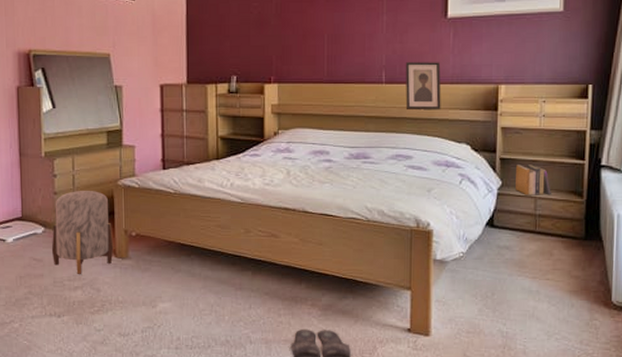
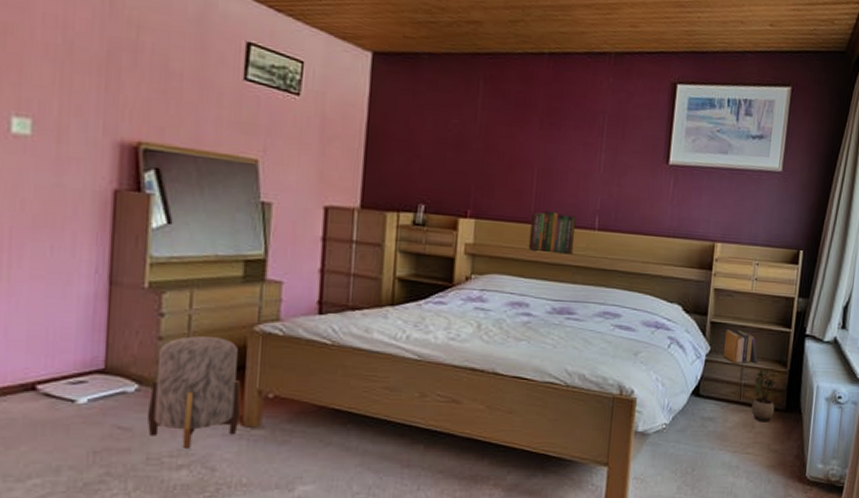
books: none [324,71,365,107] -> present [528,210,577,255]
picture frame: present [405,62,441,109] -> none [618,209,658,264]
potted plant: none [548,198,573,250] -> present [751,367,776,422]

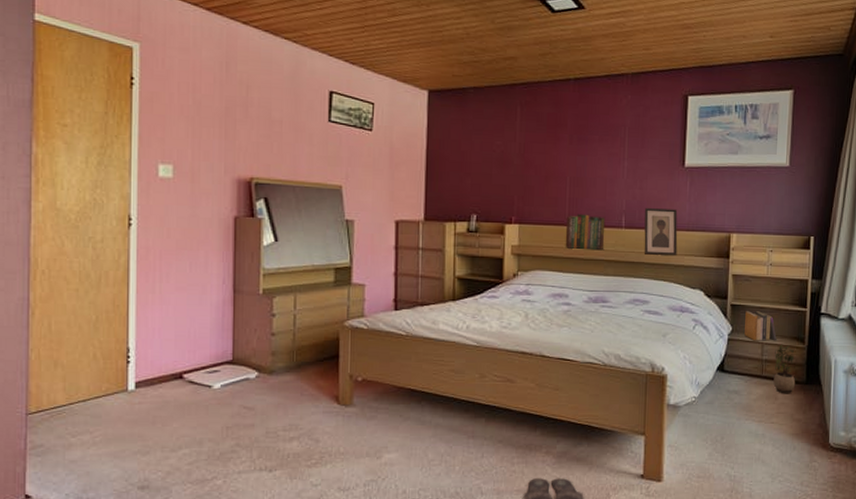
stool: present [146,336,241,448] -> none [265,332,337,423]
picture frame: none [618,209,658,264] -> present [644,208,678,255]

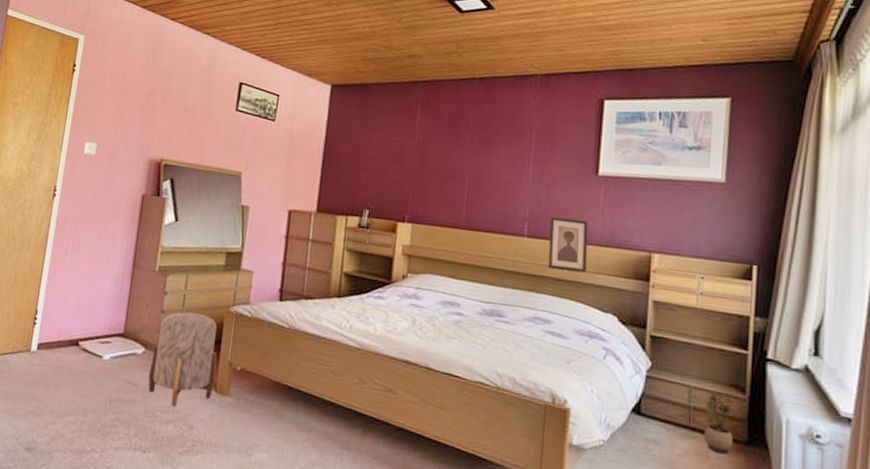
stool: none [265,332,337,423] -> present [148,312,217,406]
books: present [565,213,606,251] -> none [459,217,506,259]
books: present [744,311,777,341] -> none [667,345,709,386]

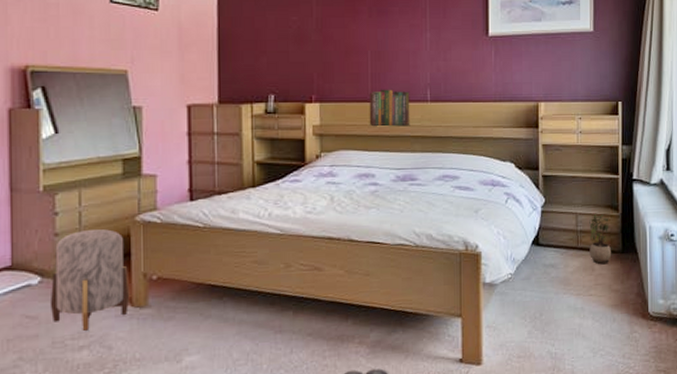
books: none [459,217,506,259] -> present [369,89,410,127]
picture frame: present [548,217,589,272] -> none [449,80,485,128]

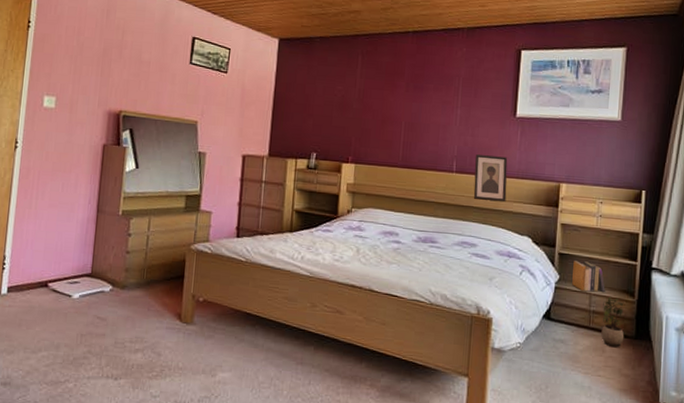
stool: present [49,229,130,331] -> none [116,251,181,337]
books: present [369,89,410,127] -> none [397,157,437,193]
picture frame: none [449,80,485,128] -> present [473,155,508,201]
books: none [558,181,590,212] -> present [572,260,605,293]

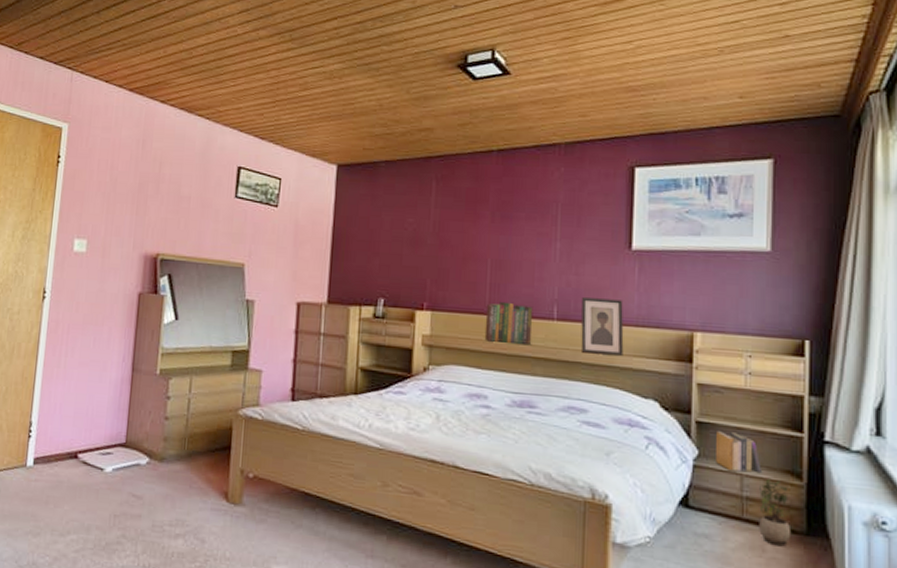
books: none [397,157,437,193] -> present [484,301,533,346]

